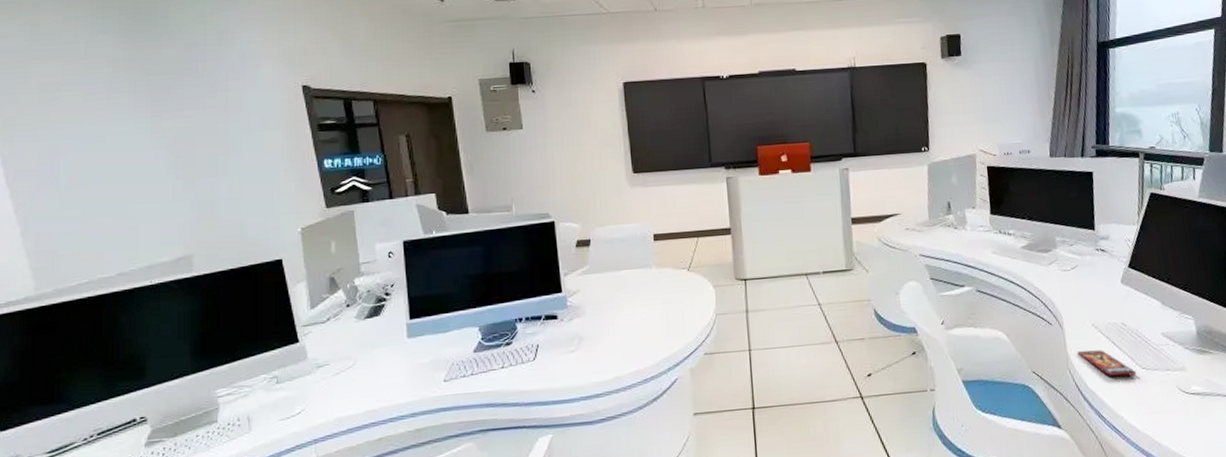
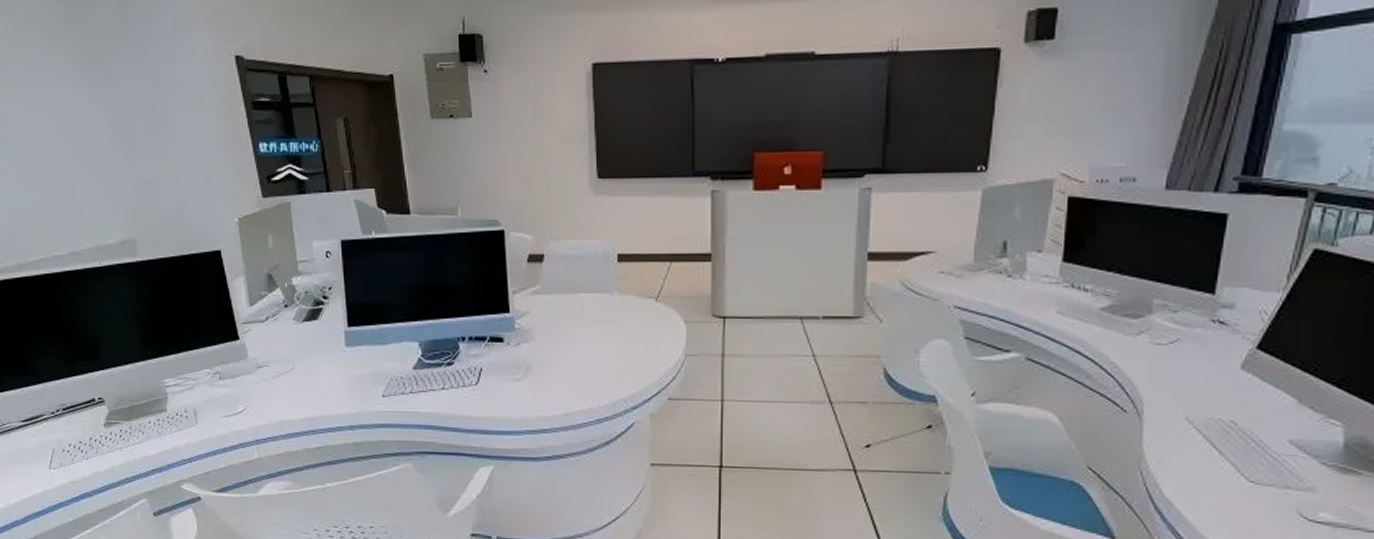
smartphone: present [1077,350,1137,377] -> none [1157,448,1240,489]

